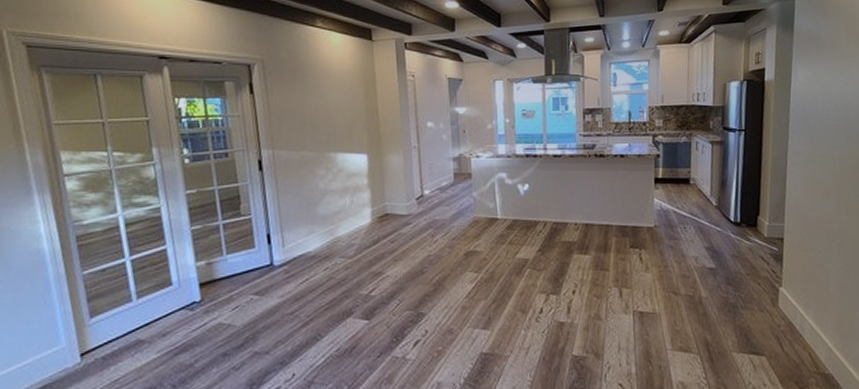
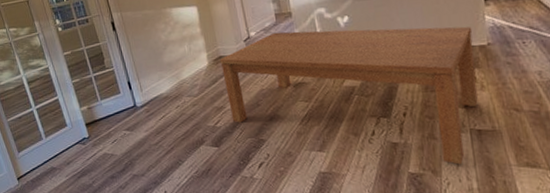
dining table: none [385,193,643,348] -> present [220,26,478,165]

